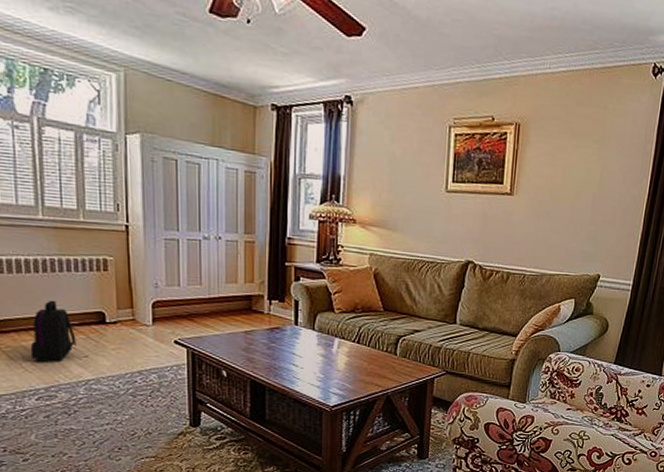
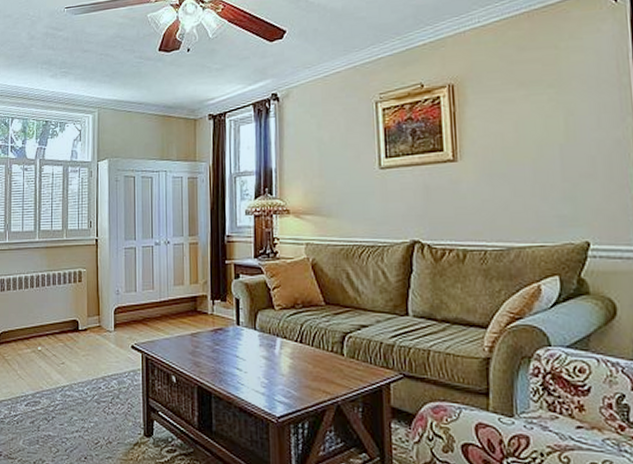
backpack: present [30,300,76,363] -> none [24,311,56,370]

